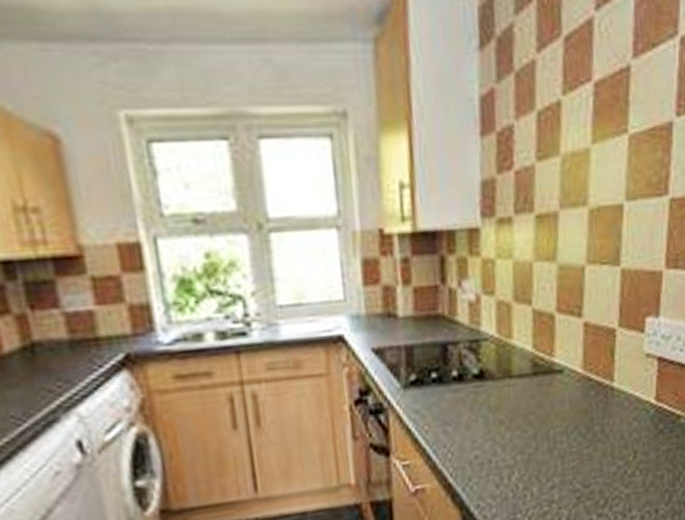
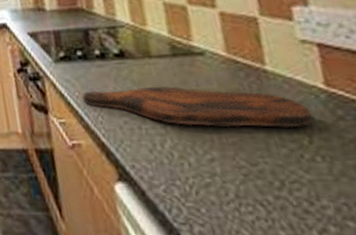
cutting board: none [432,410,641,454] -> present [82,85,314,128]

